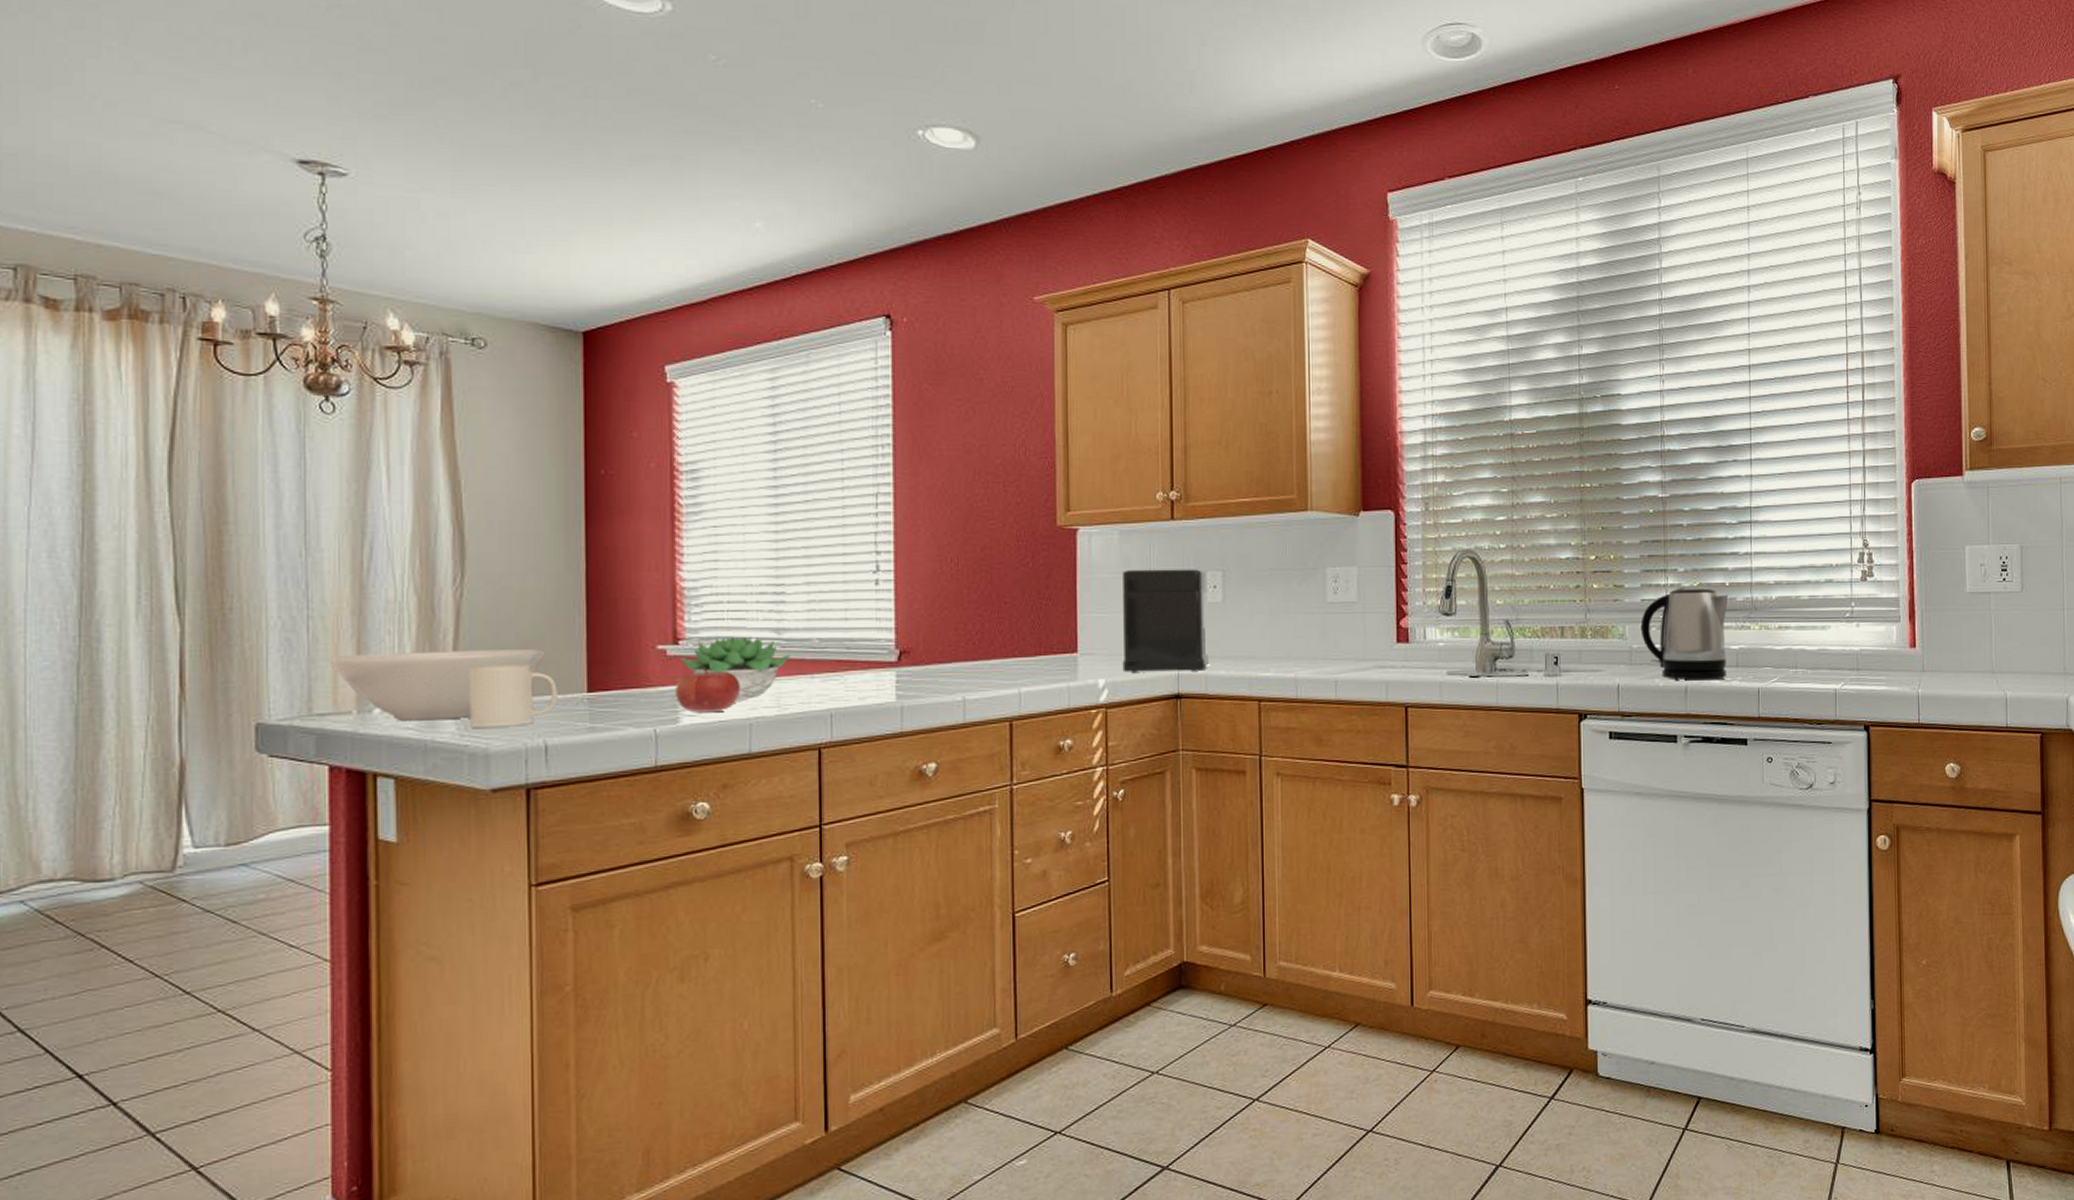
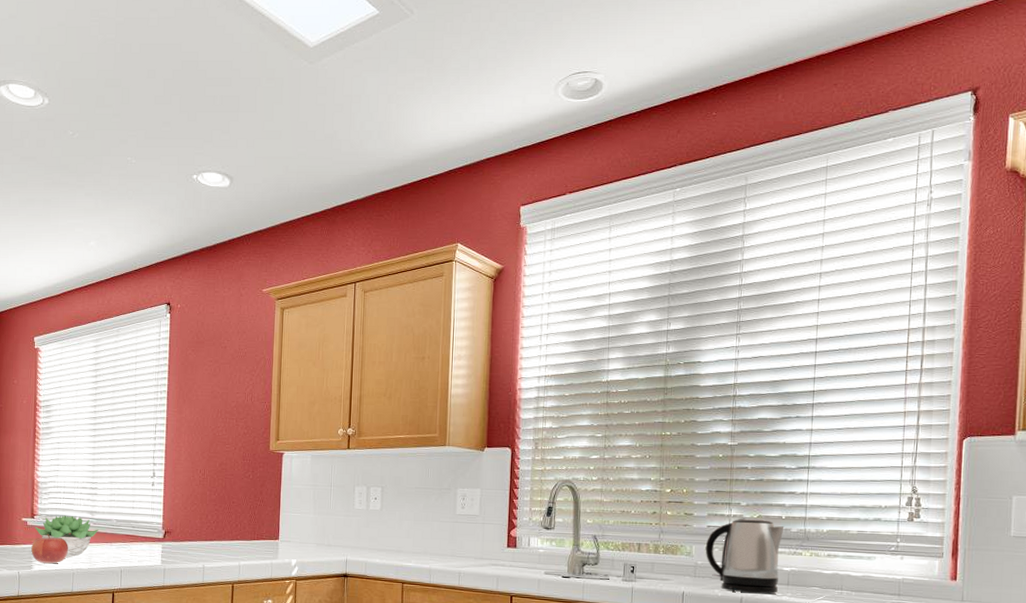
coffee maker: present [1122,569,1209,674] -> none [308,483,370,559]

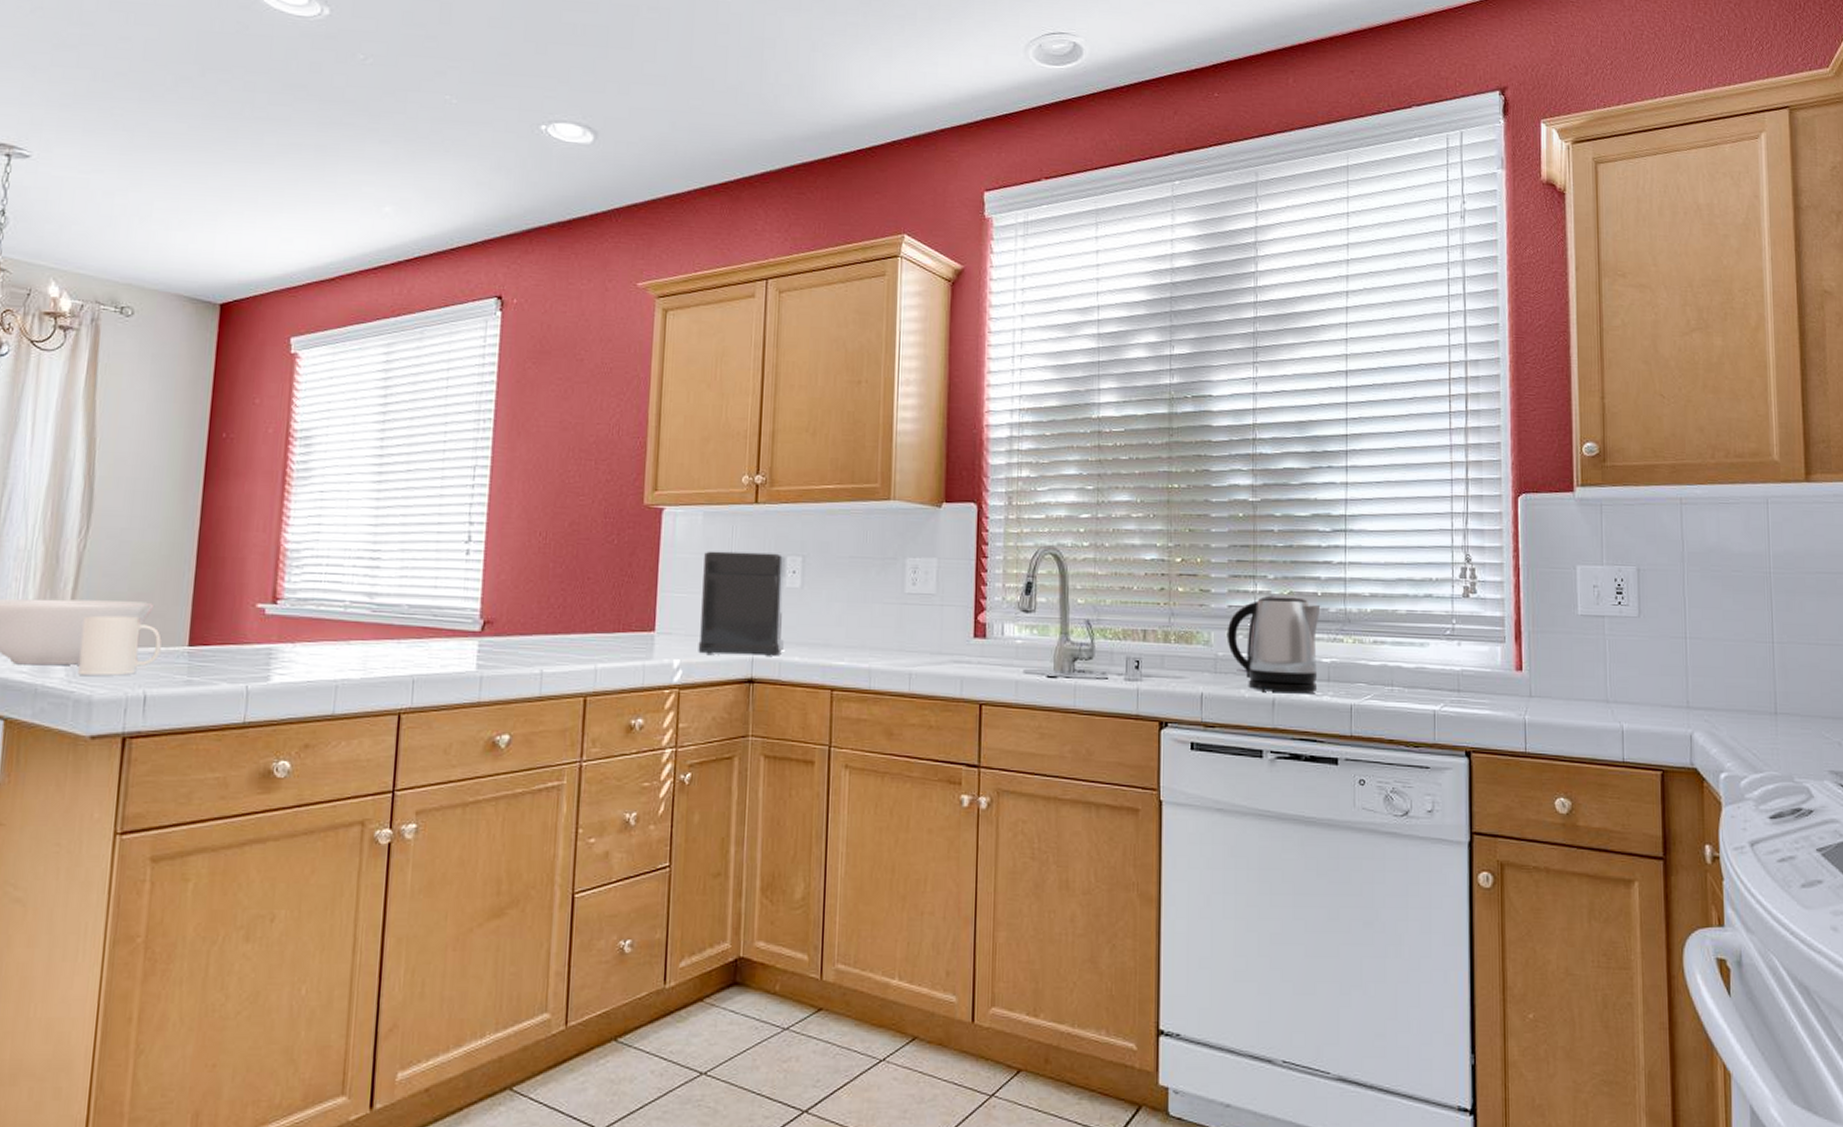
fruit: present [31,534,69,564] -> none [269,628,331,673]
succulent plant: present [34,516,98,558] -> none [276,600,380,664]
coffee maker: none [308,483,370,559] -> present [698,551,786,657]

